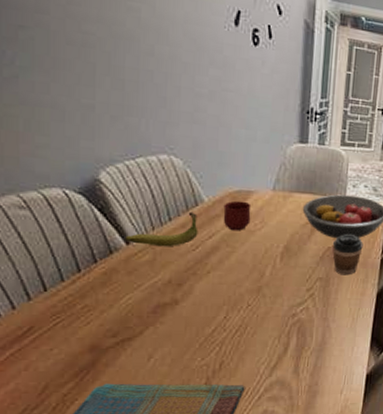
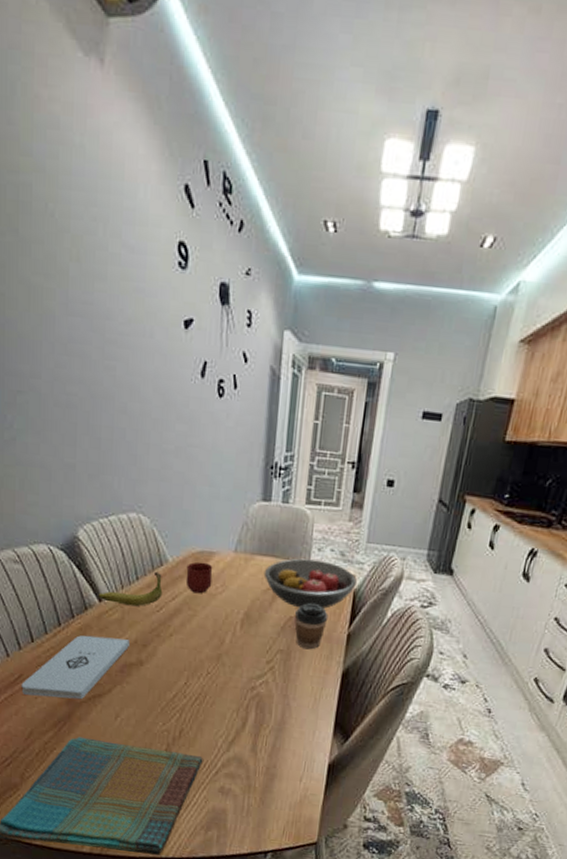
notepad: none [32,279,162,347] -> present [21,635,129,700]

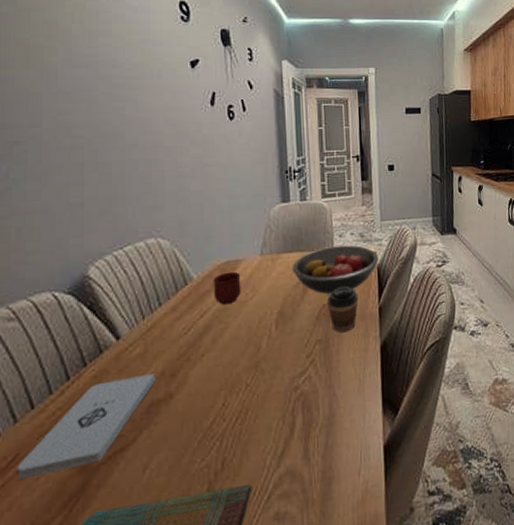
banana: present [98,571,163,607] -> none [115,292,189,338]

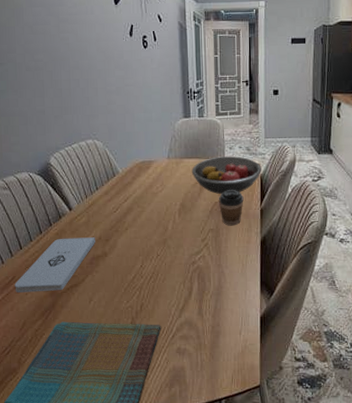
mug: present [213,271,241,305] -> none [133,169,154,194]

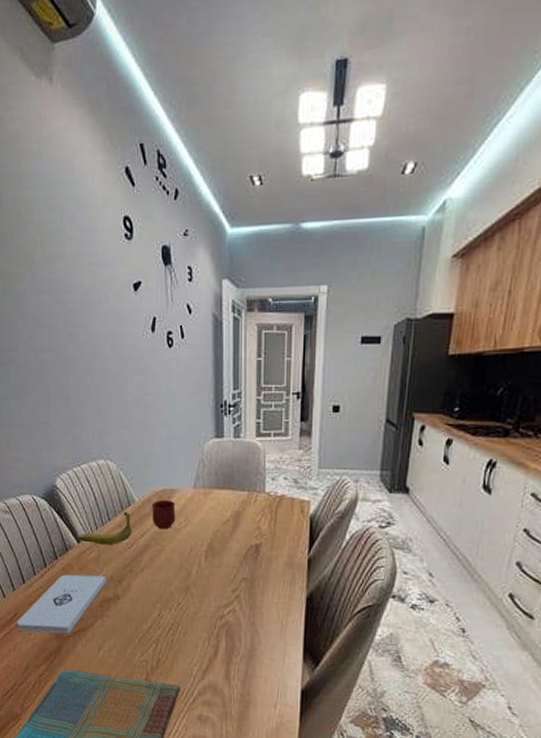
banana: none [69,181,117,211] -> present [76,511,132,545]
mug: none [133,169,154,194] -> present [152,499,176,530]
fruit bowl: present [191,156,262,195] -> none [222,489,313,537]
coffee cup: present [219,189,244,226] -> none [256,530,287,577]

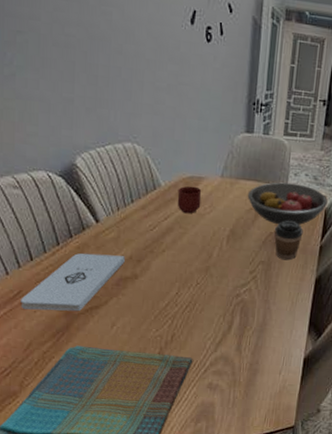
banana: present [76,511,132,545] -> none [95,195,156,226]
fruit bowl: none [222,489,313,537] -> present [247,182,329,225]
coffee cup: none [256,530,287,577] -> present [274,220,303,261]

